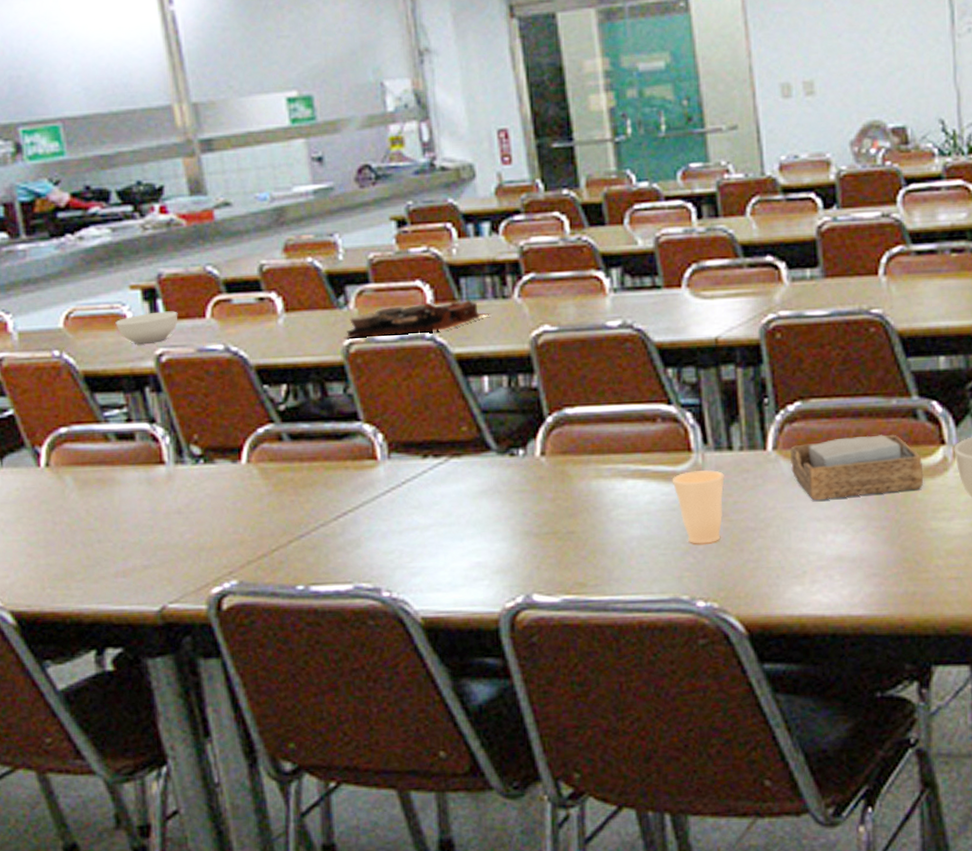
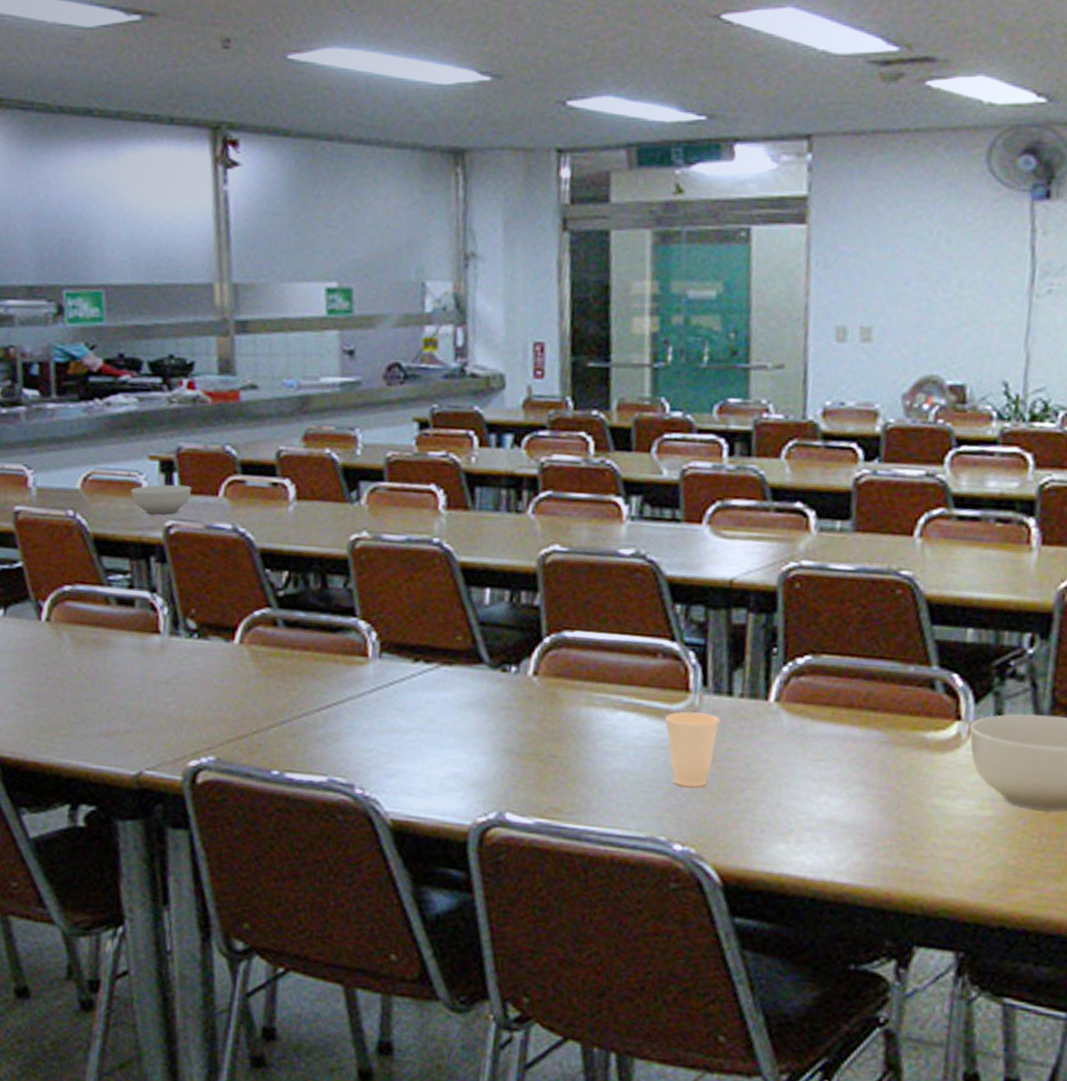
food tray: present [345,299,490,338] -> none [352,507,501,537]
napkin holder: present [790,434,924,501] -> none [791,698,934,763]

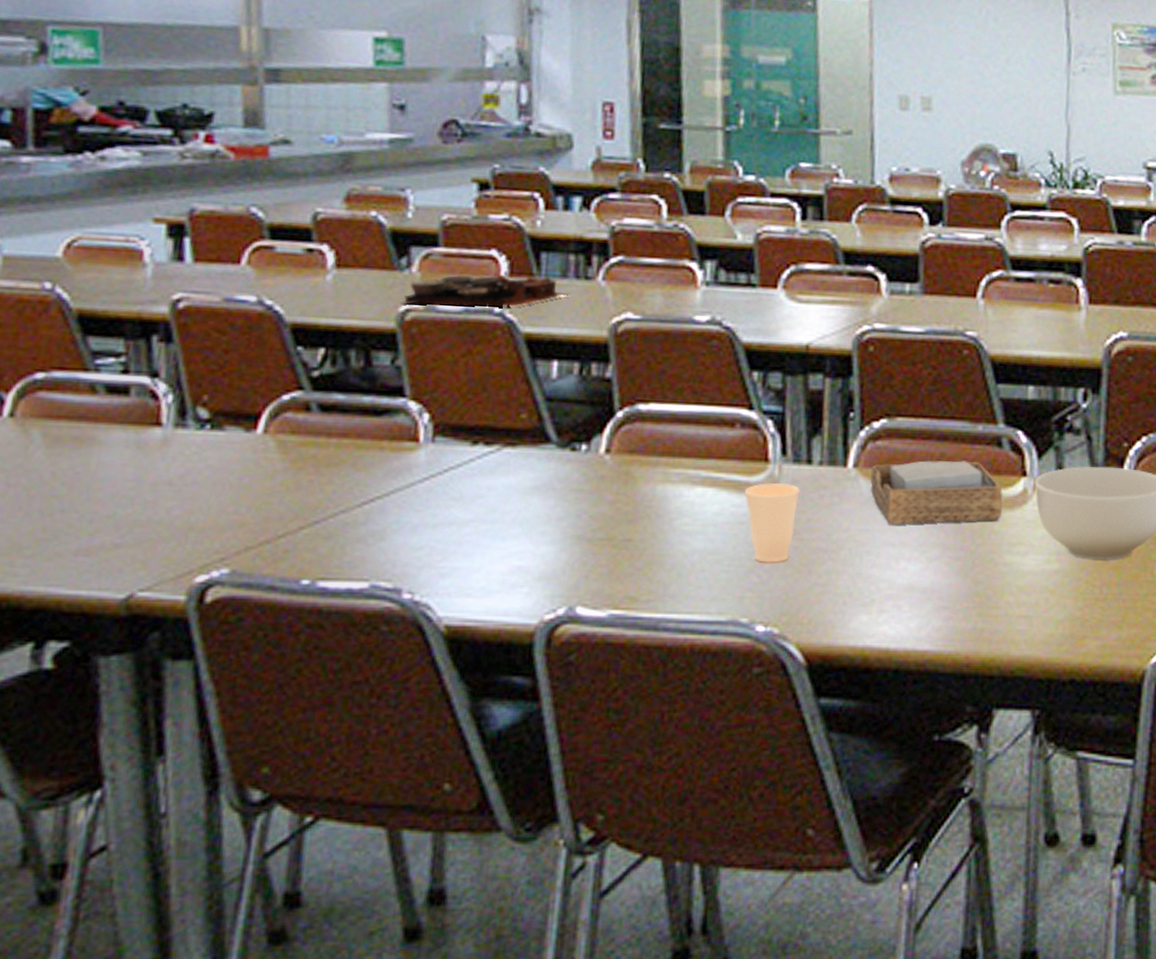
bowl: present [130,484,192,515] -> none [128,251,208,286]
food tray: none [352,507,501,537] -> present [401,274,569,306]
napkin holder: none [791,698,934,763] -> present [870,460,1003,525]

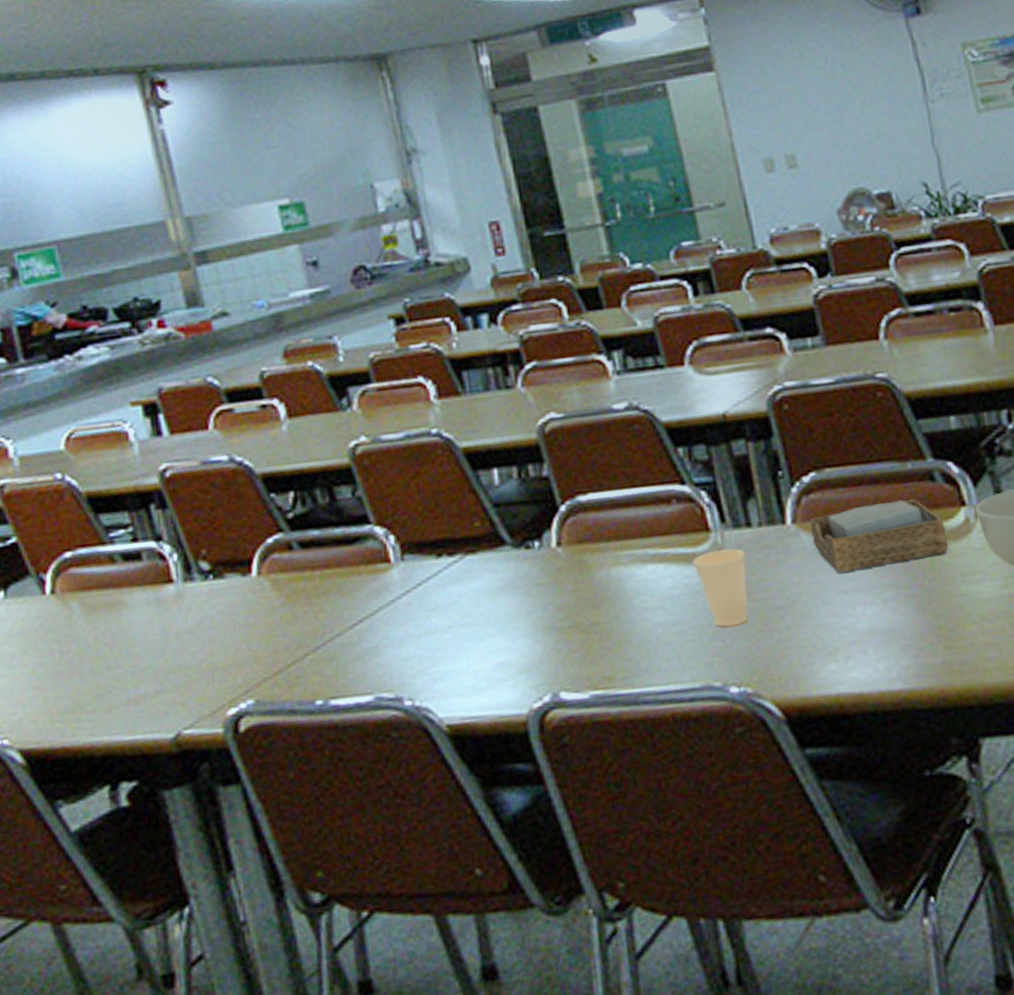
food tray: present [401,274,569,306] -> none [350,392,495,440]

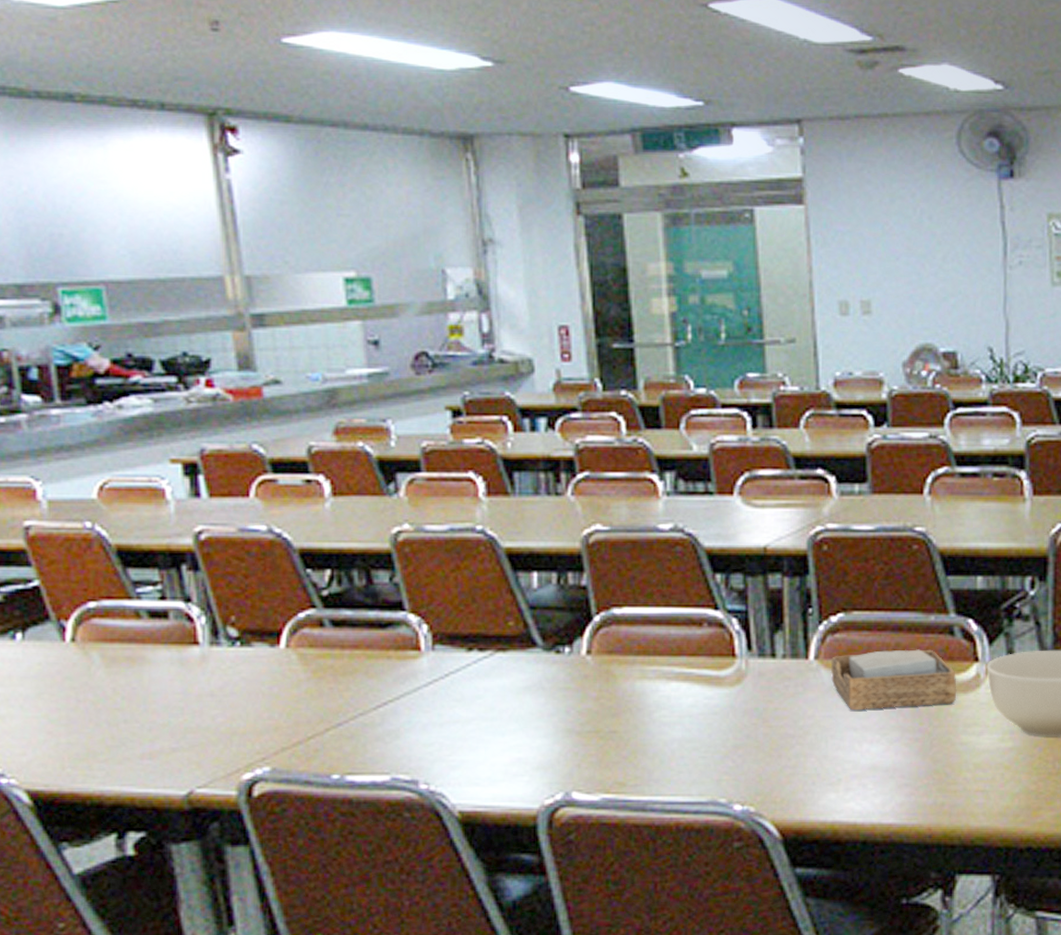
cup: present [692,548,748,627] -> none [715,675,768,748]

